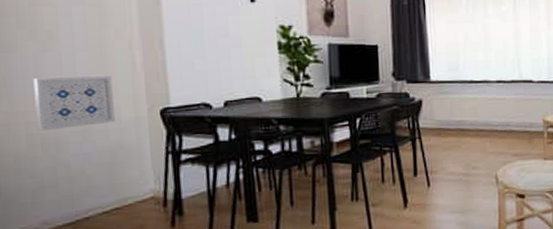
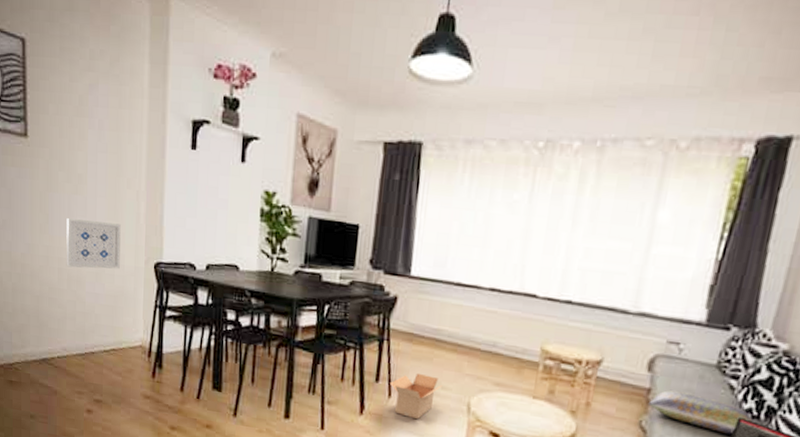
cardboard box: none [427,160,473,200] -> present [390,372,443,420]

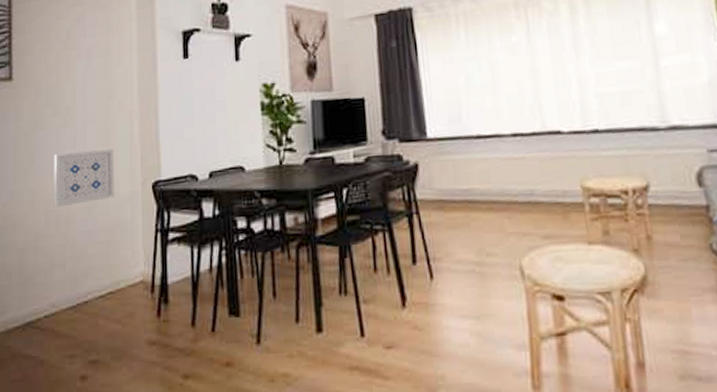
cardboard box: present [390,372,443,420] -> none [429,243,488,300]

